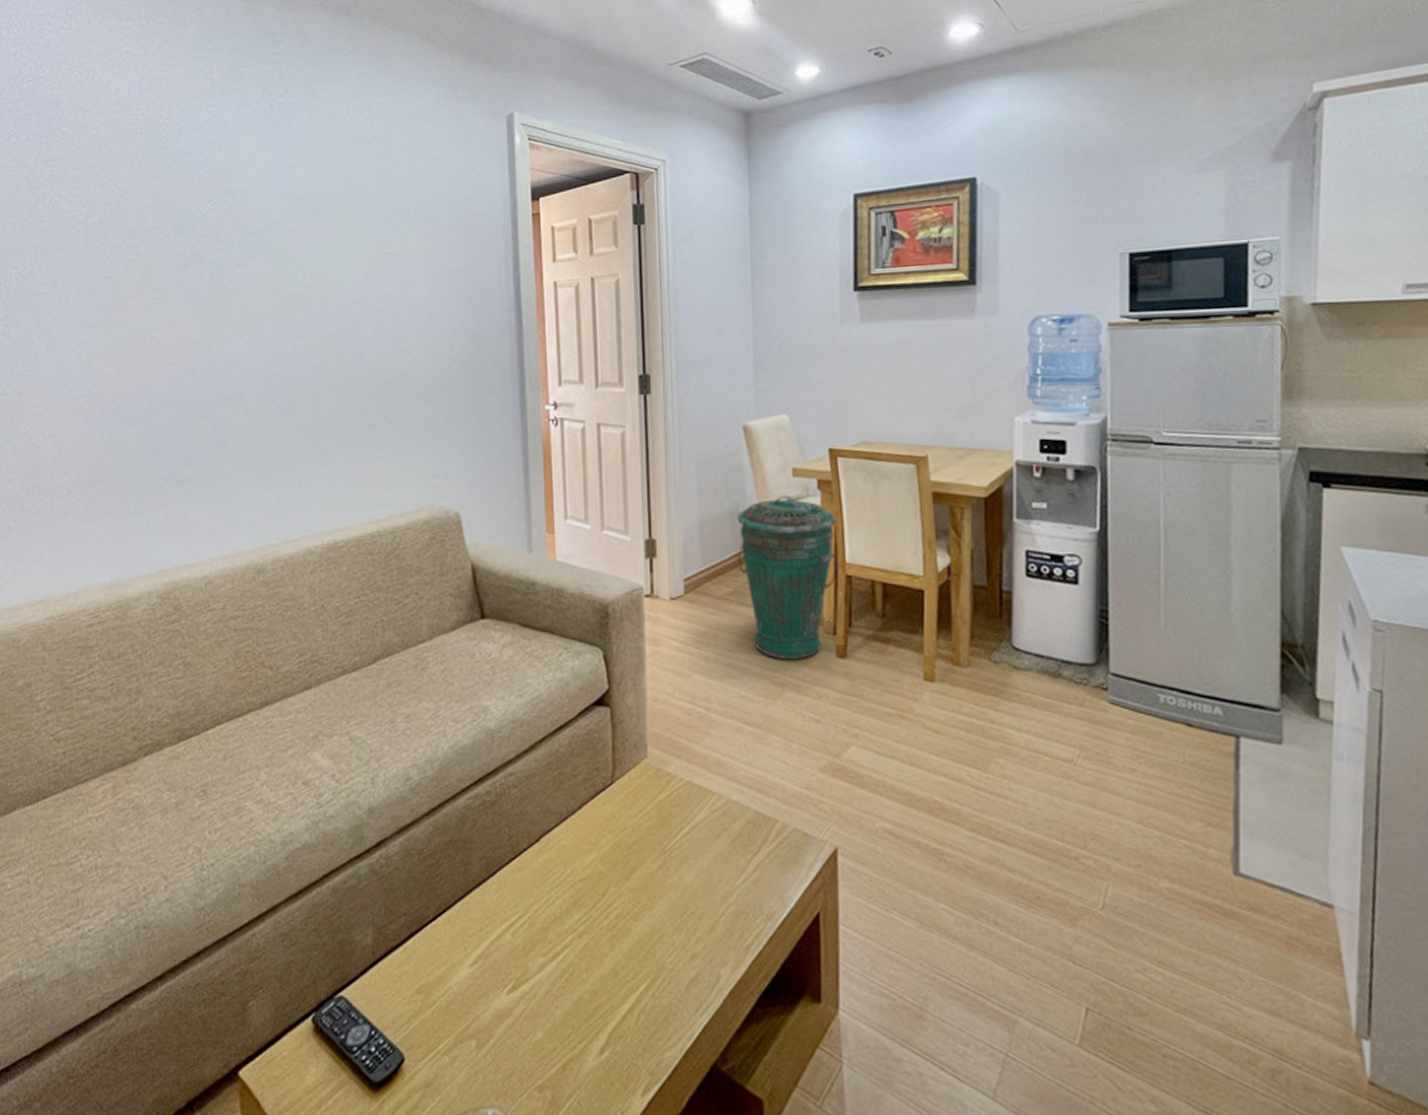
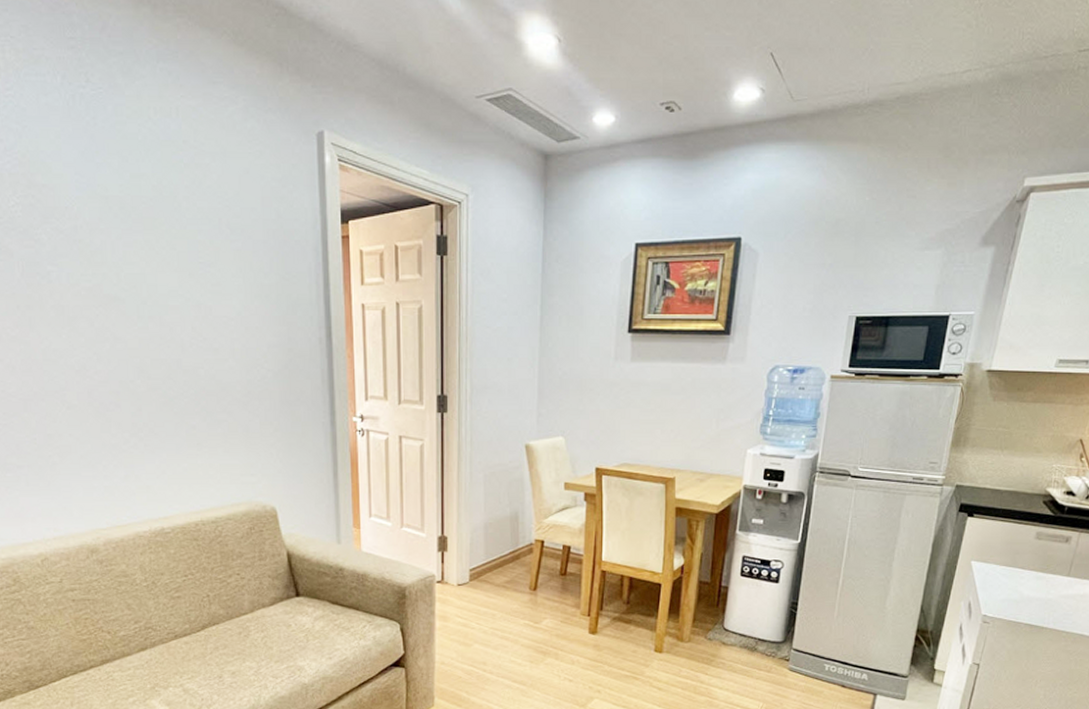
trash can: present [737,495,837,661] -> none [515,505,597,635]

